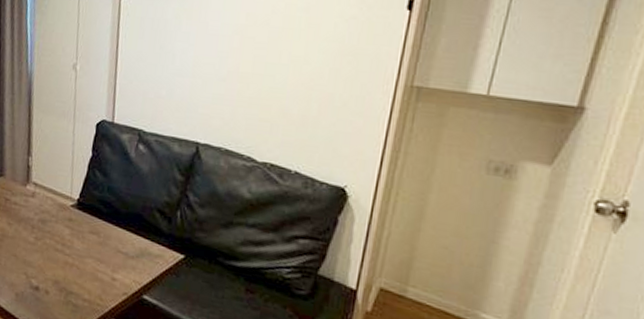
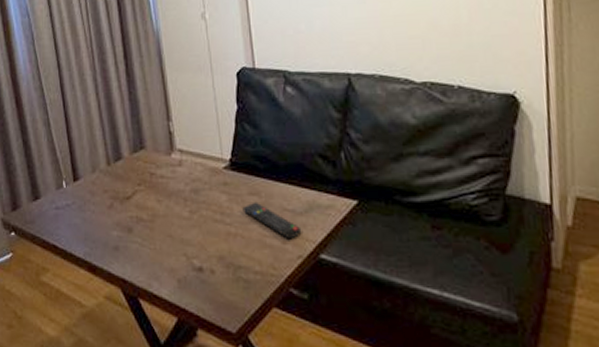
remote control: none [82,240,131,277] -> present [242,202,302,238]

